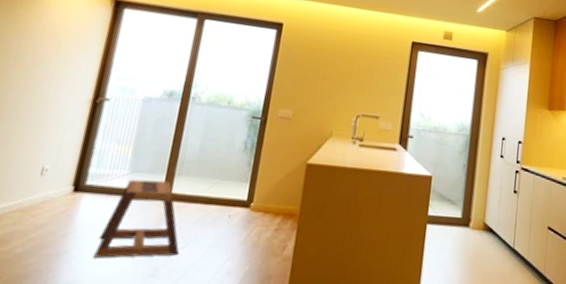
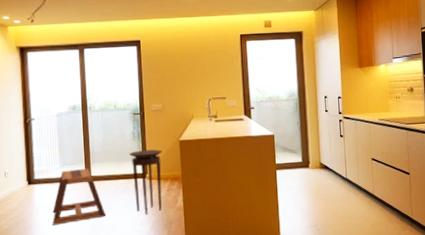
stool: none [225,167,281,260] -> present [129,149,163,214]

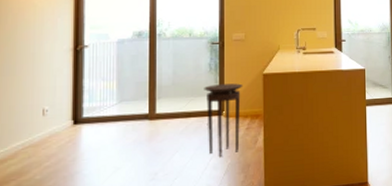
stool: present [52,168,107,226] -> none [102,104,172,173]

